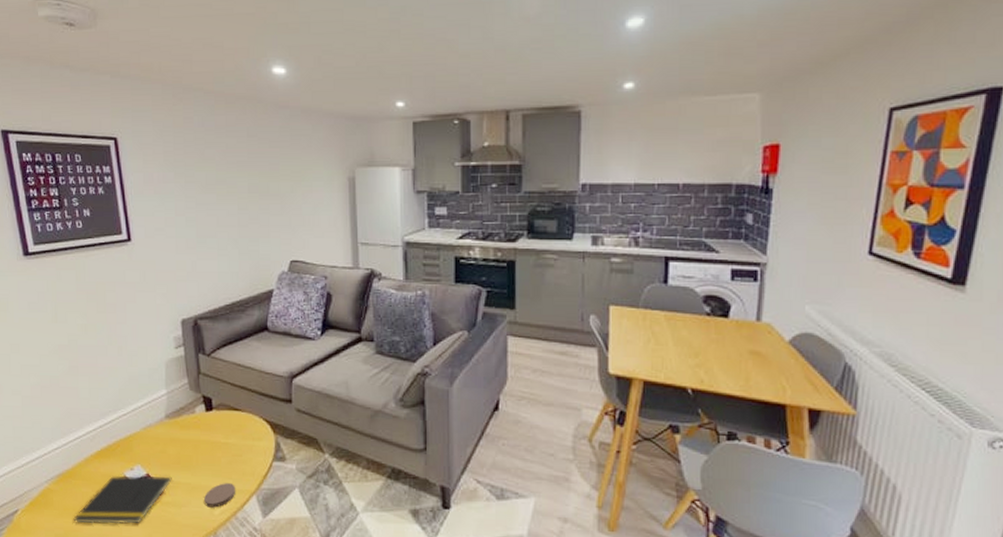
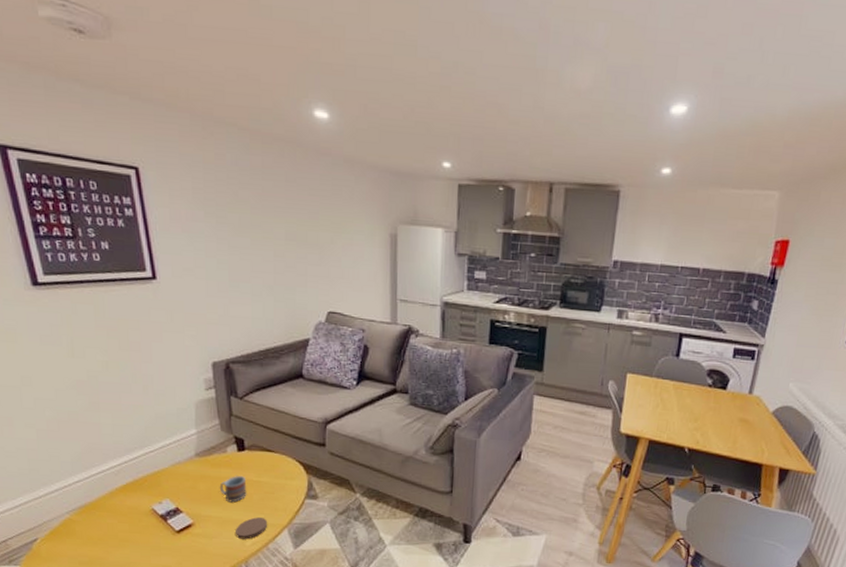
notepad: present [73,475,172,524] -> none [98,508,203,553]
cup: none [188,438,215,467] -> present [219,476,247,503]

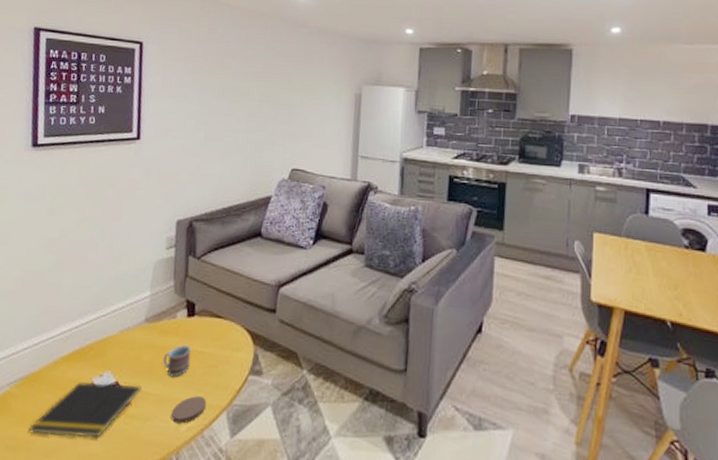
notepad: none [98,508,203,553] -> present [29,381,142,437]

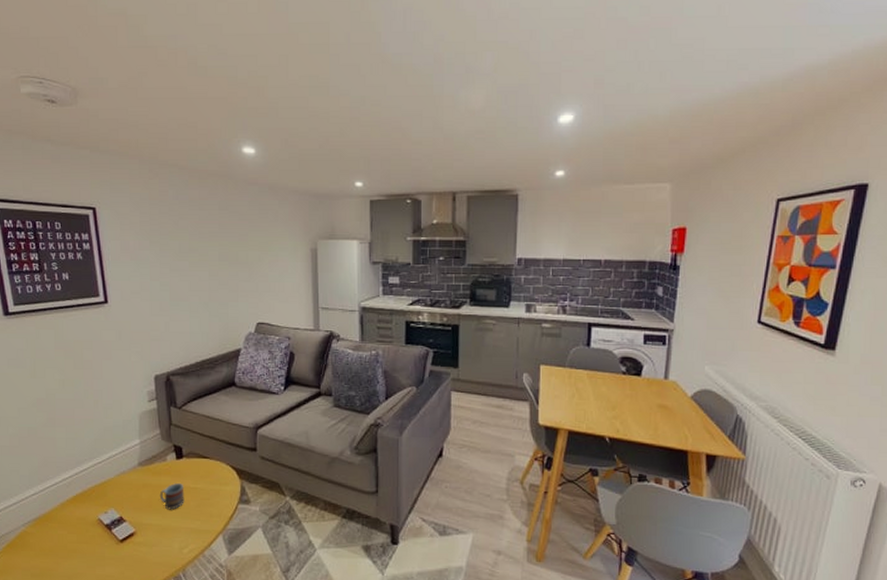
notepad: present [29,381,142,437] -> none [49,518,144,564]
coaster: present [171,396,207,424] -> none [174,524,204,547]

